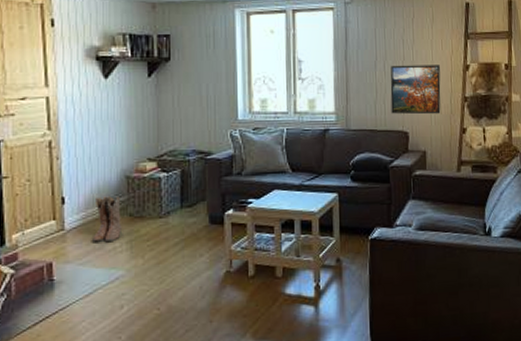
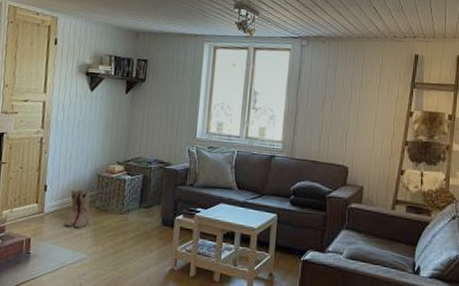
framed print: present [390,65,441,115] -> none [334,105,384,154]

